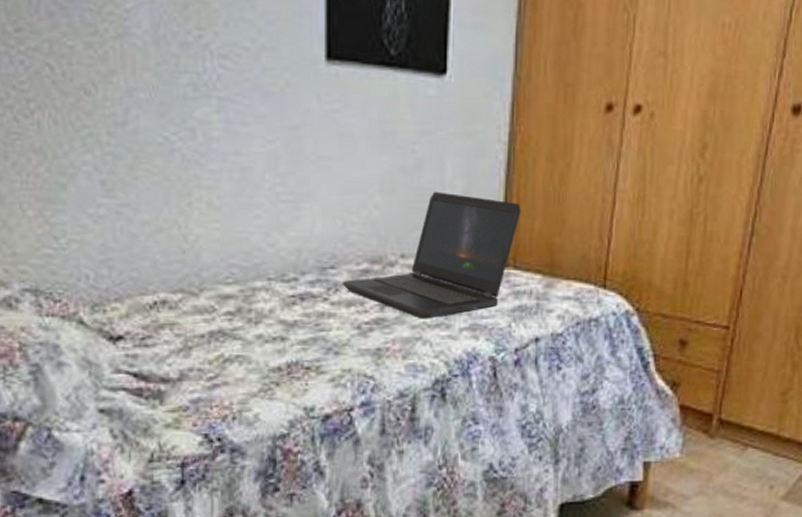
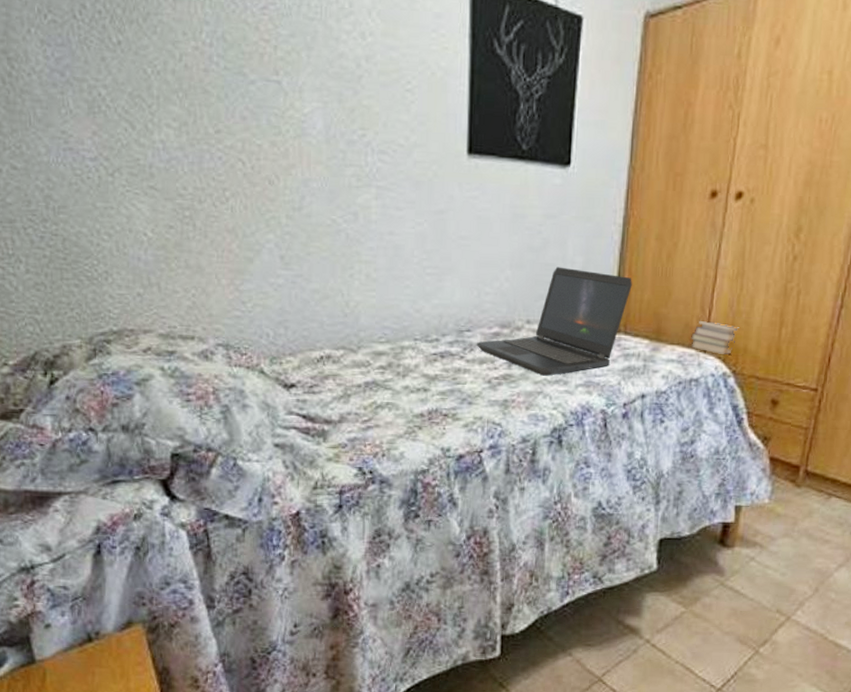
books: none [588,251,642,291] -> present [690,320,739,355]

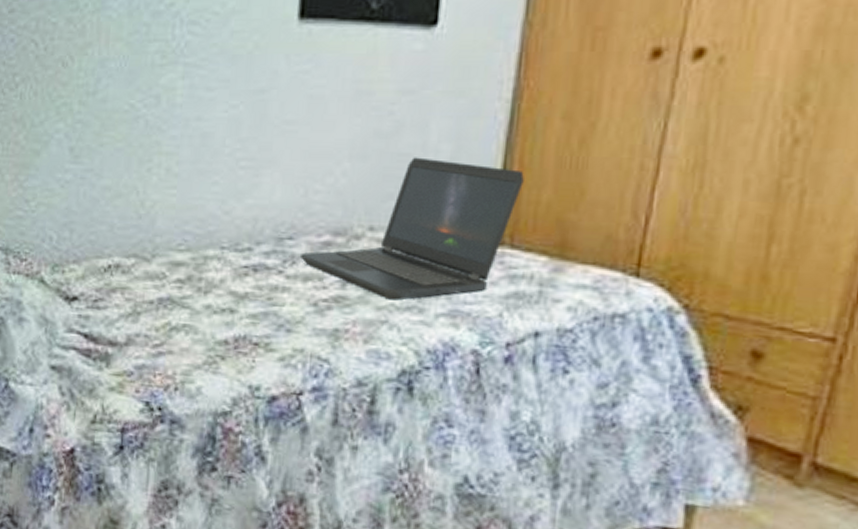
books: present [690,320,739,355] -> none [614,230,697,282]

